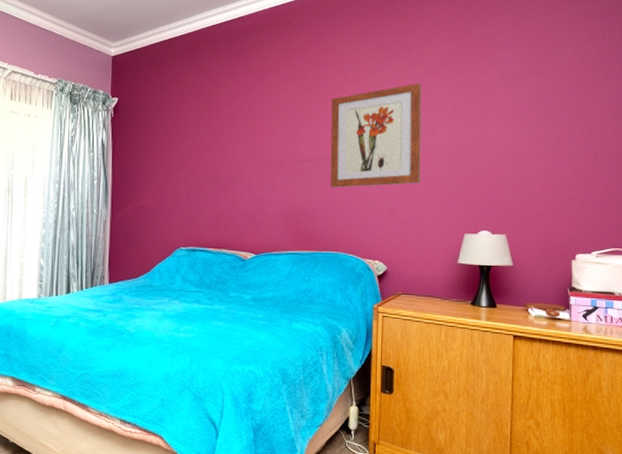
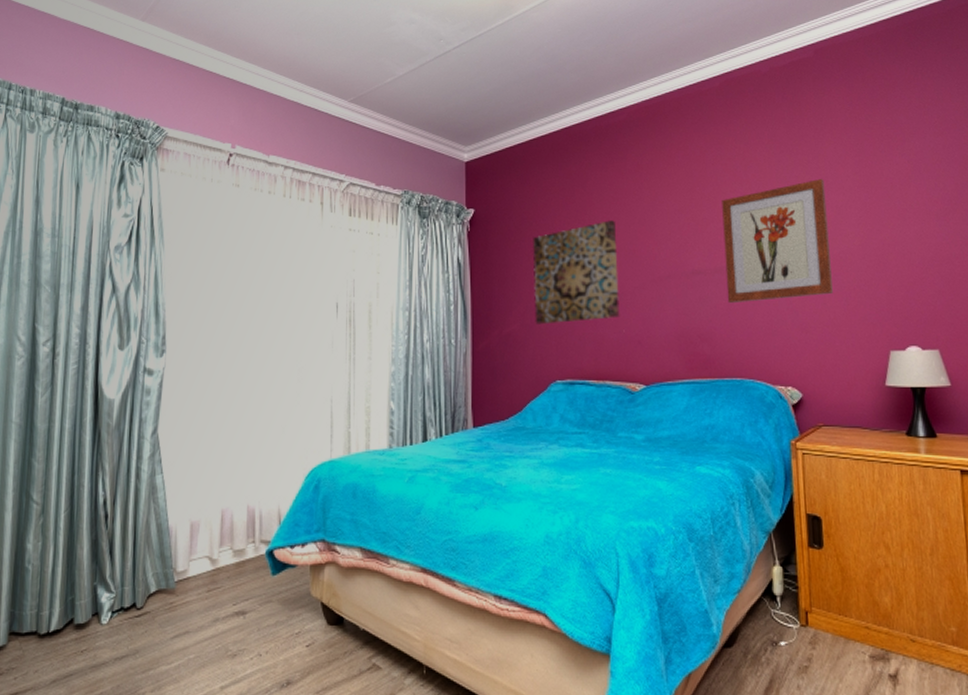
wall art: none [165,112,239,200] -> present [532,220,620,325]

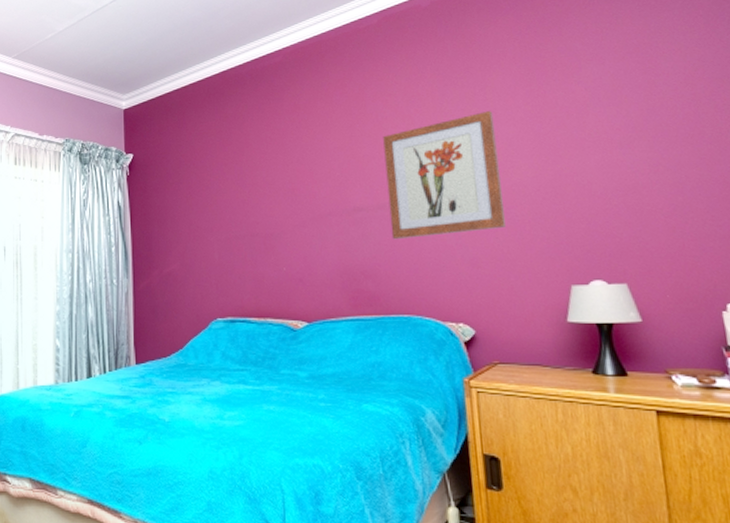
wall art: present [532,220,620,325] -> none [190,160,280,264]

